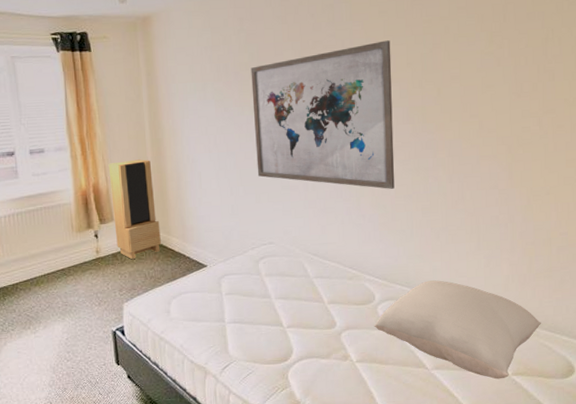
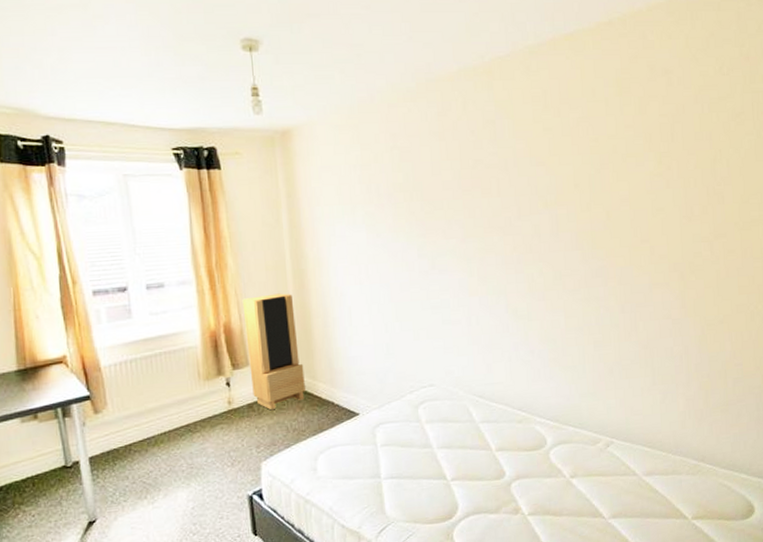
wall art: present [251,40,395,189] -> none [405,160,565,322]
pillow: present [373,280,542,380] -> none [546,419,720,525]

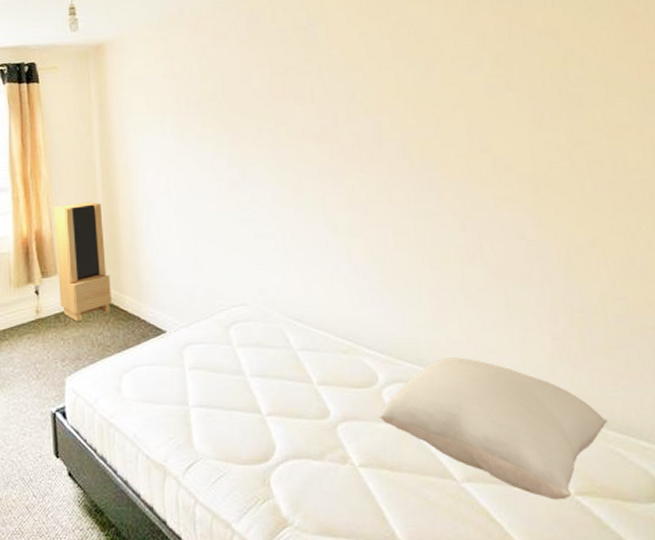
pillow: none [546,419,720,525] -> present [379,357,608,500]

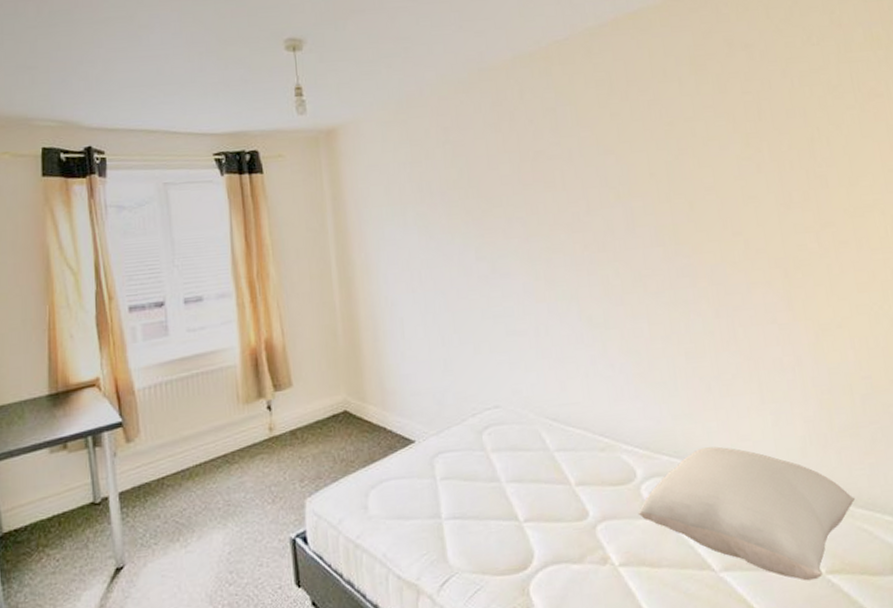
storage cabinet: present [53,202,112,322] -> none [285,304,354,438]

